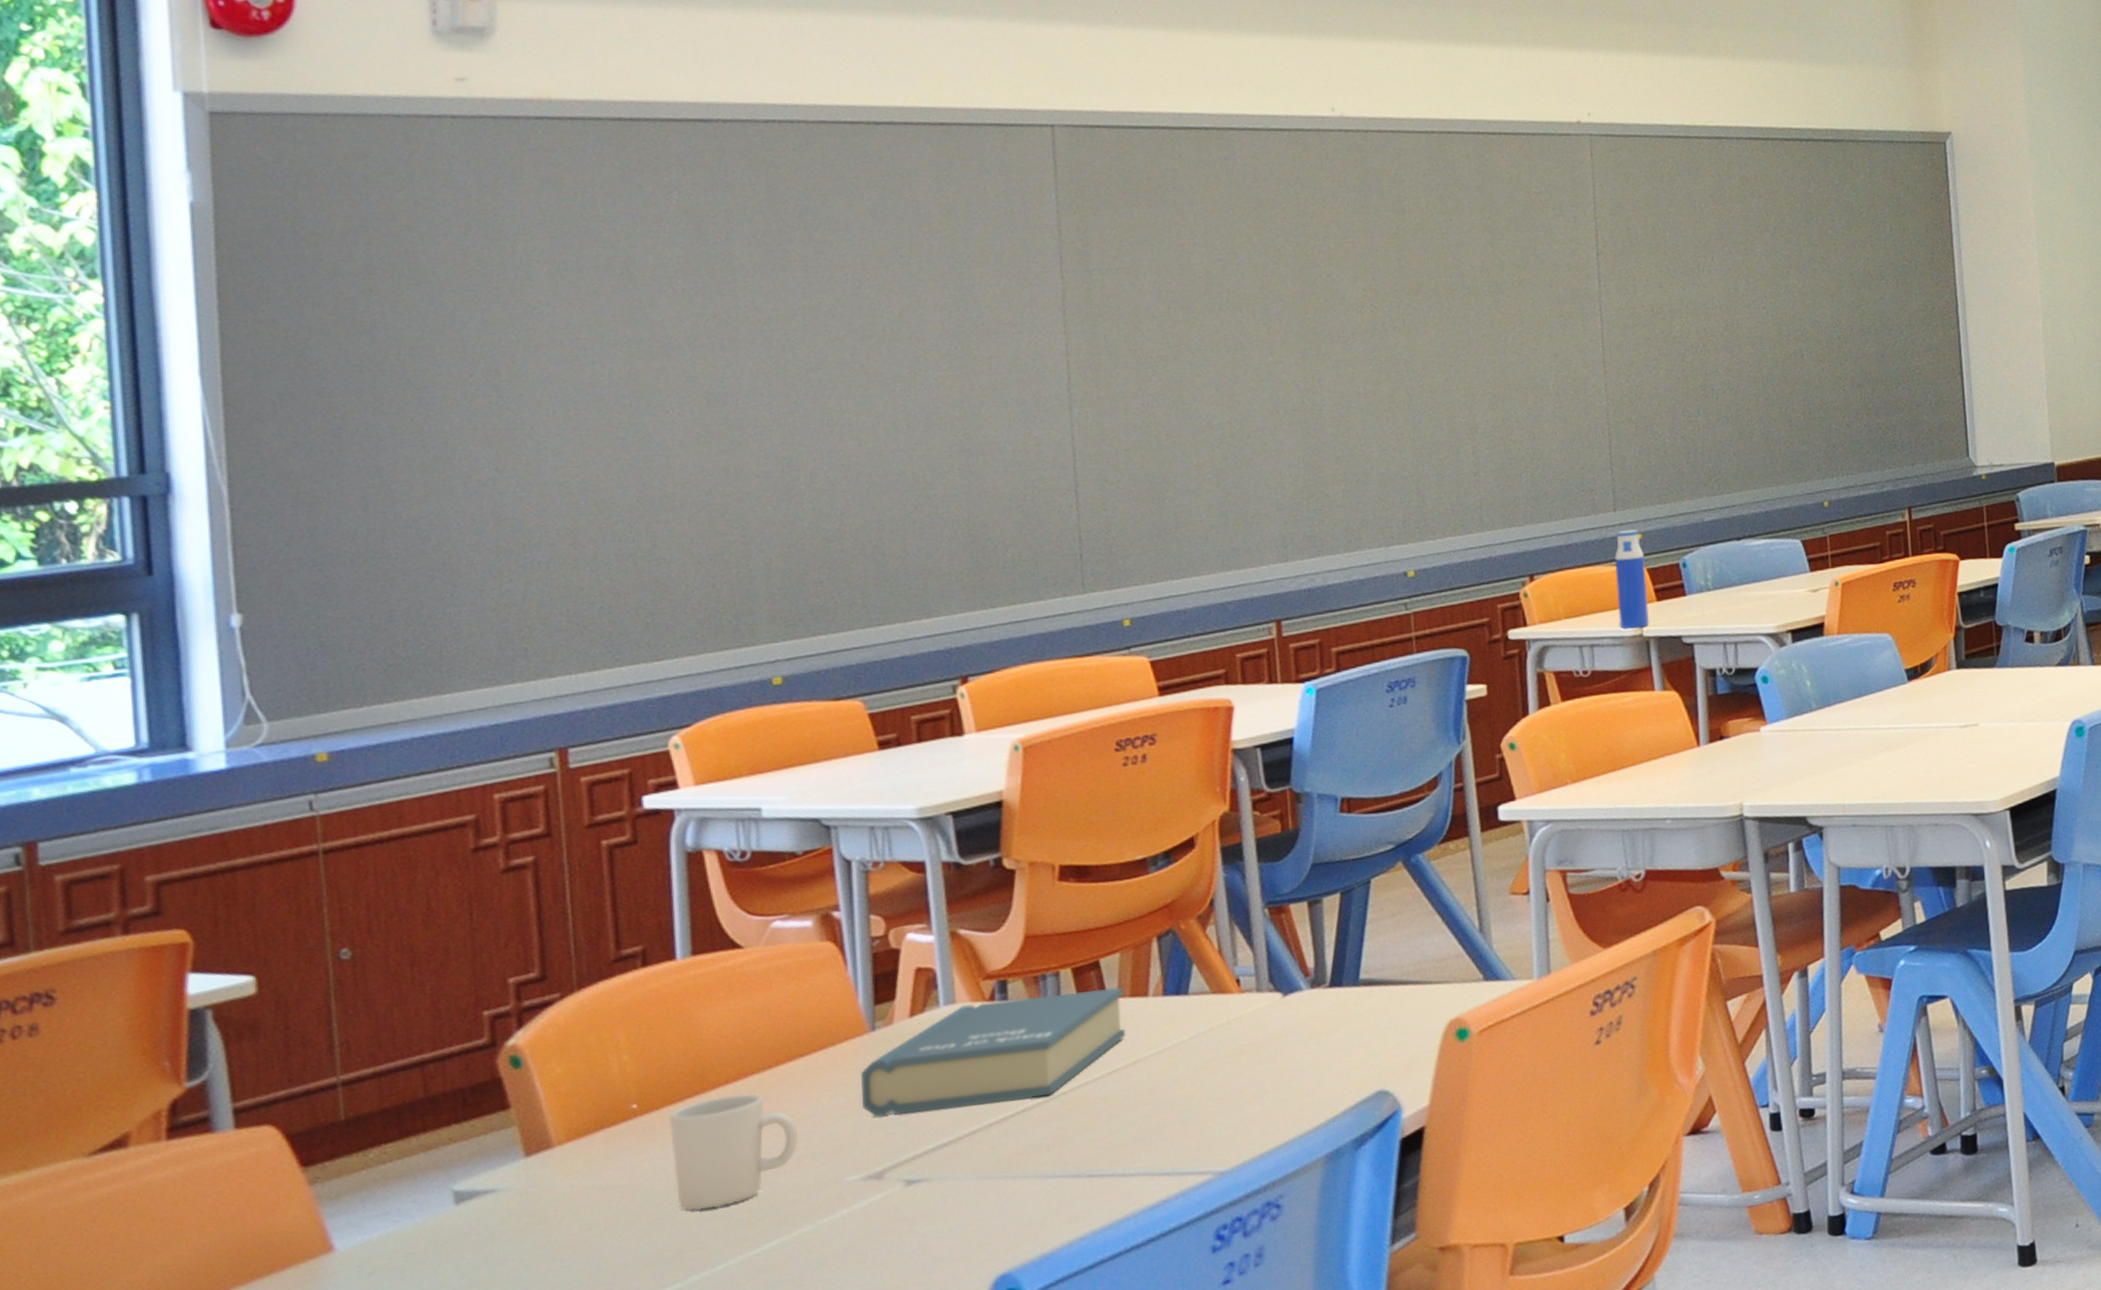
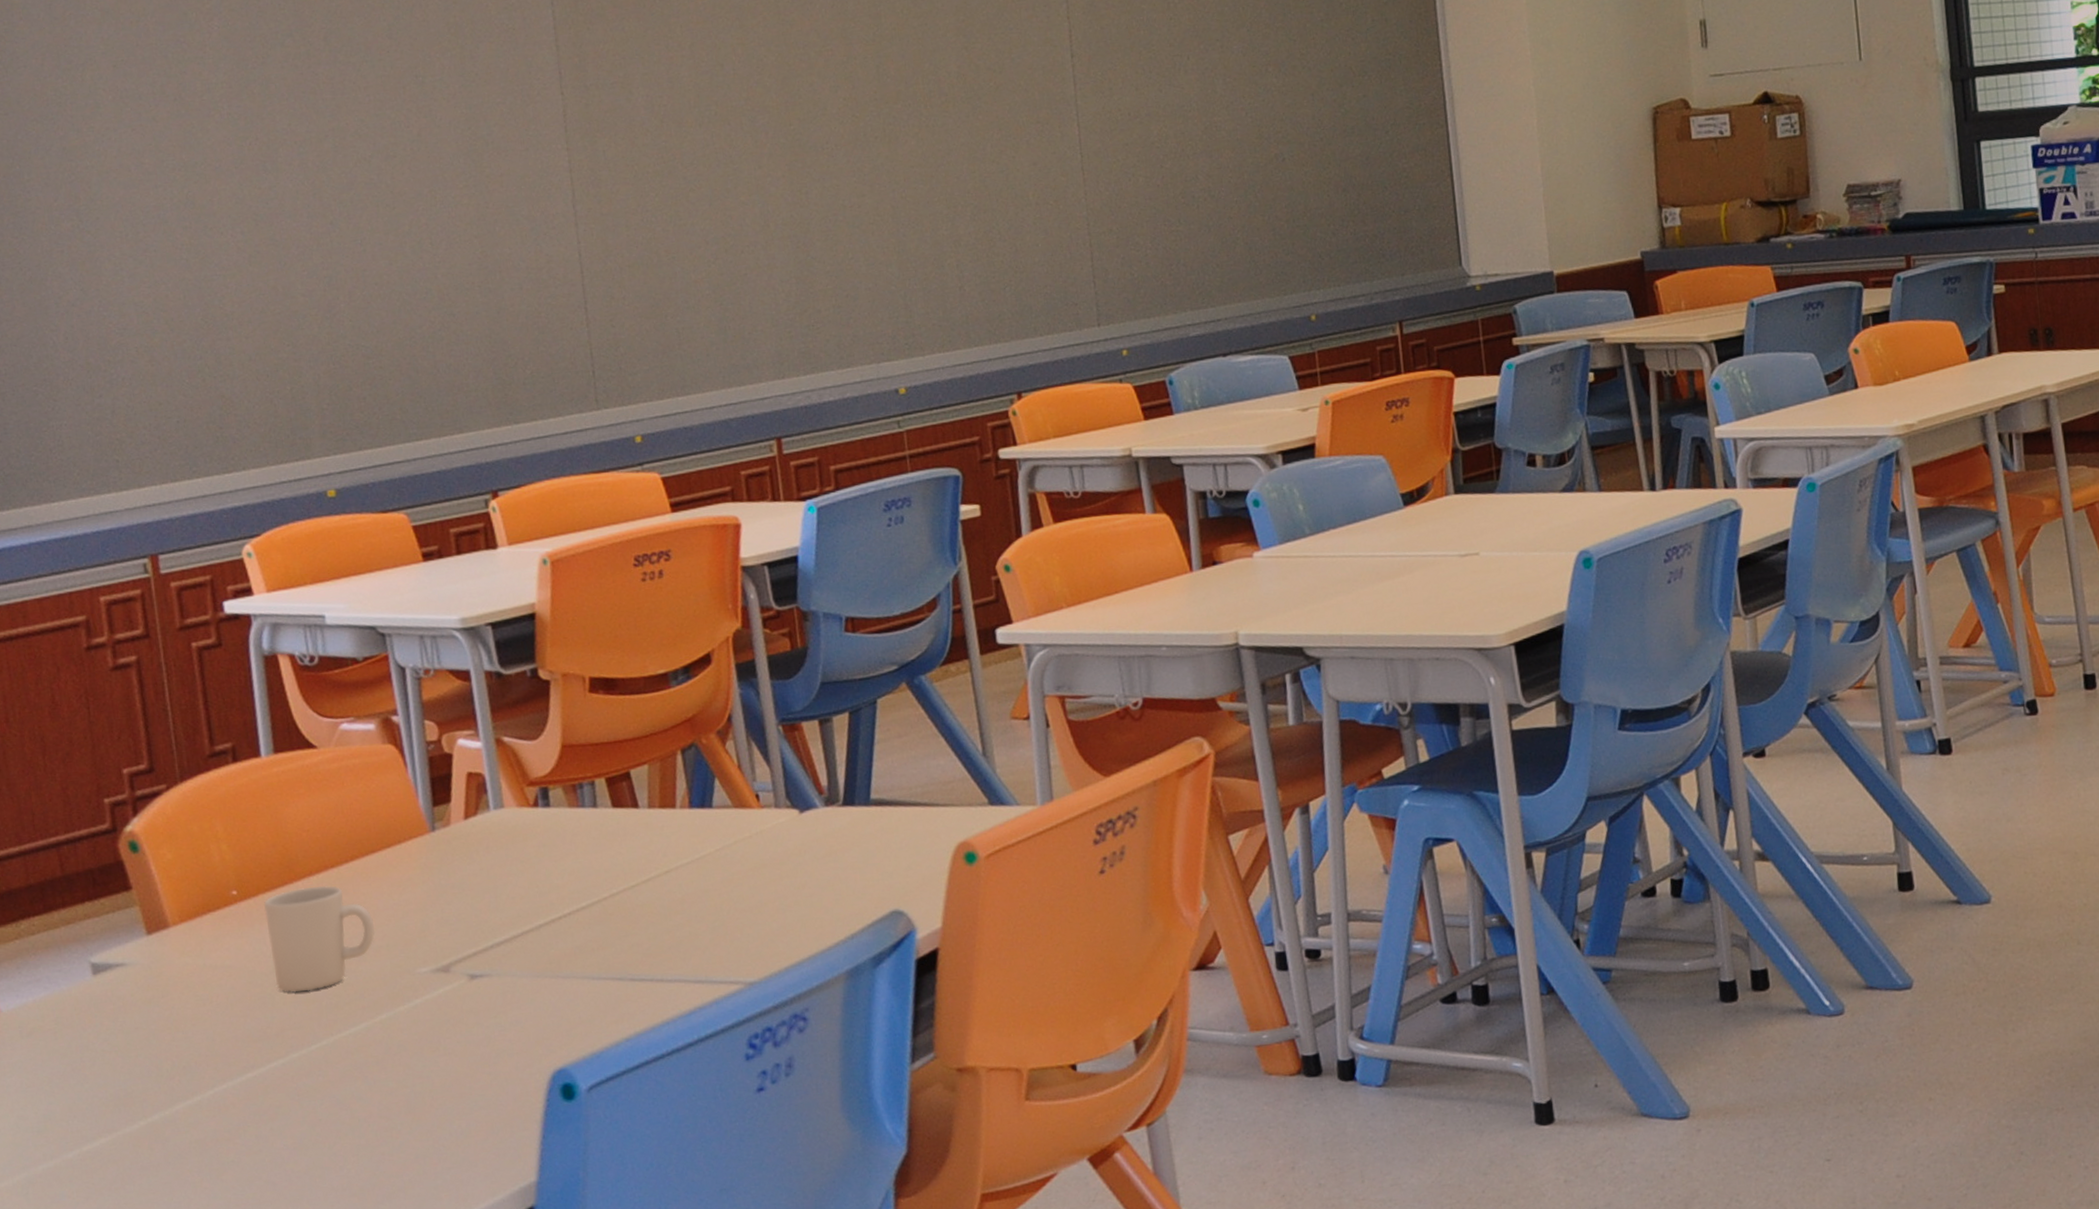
book: present [861,987,1126,1116] -> none [425,798,658,912]
water bottle: present [1615,529,1649,630] -> none [1100,345,1138,449]

